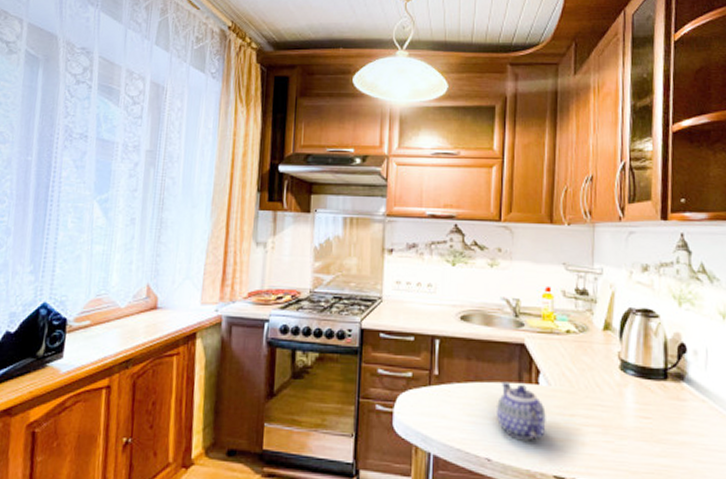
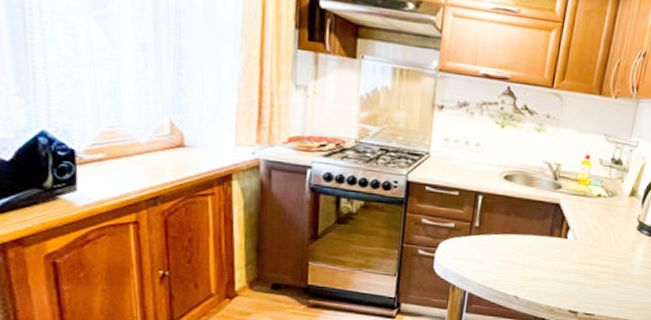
teapot: present [496,381,546,441] -> none [527,235,570,284]

